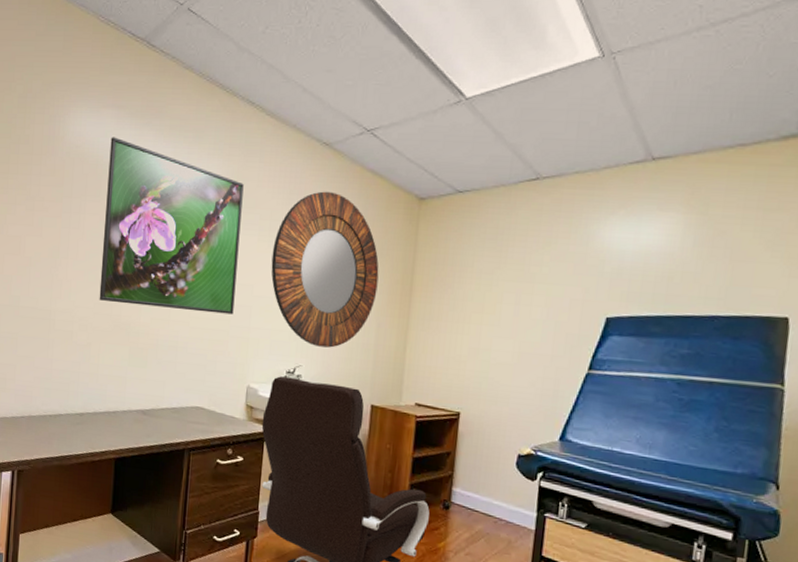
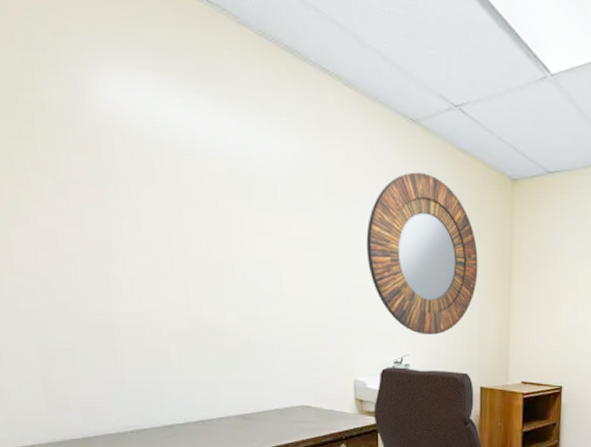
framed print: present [99,137,244,315] -> none [156,106,331,307]

